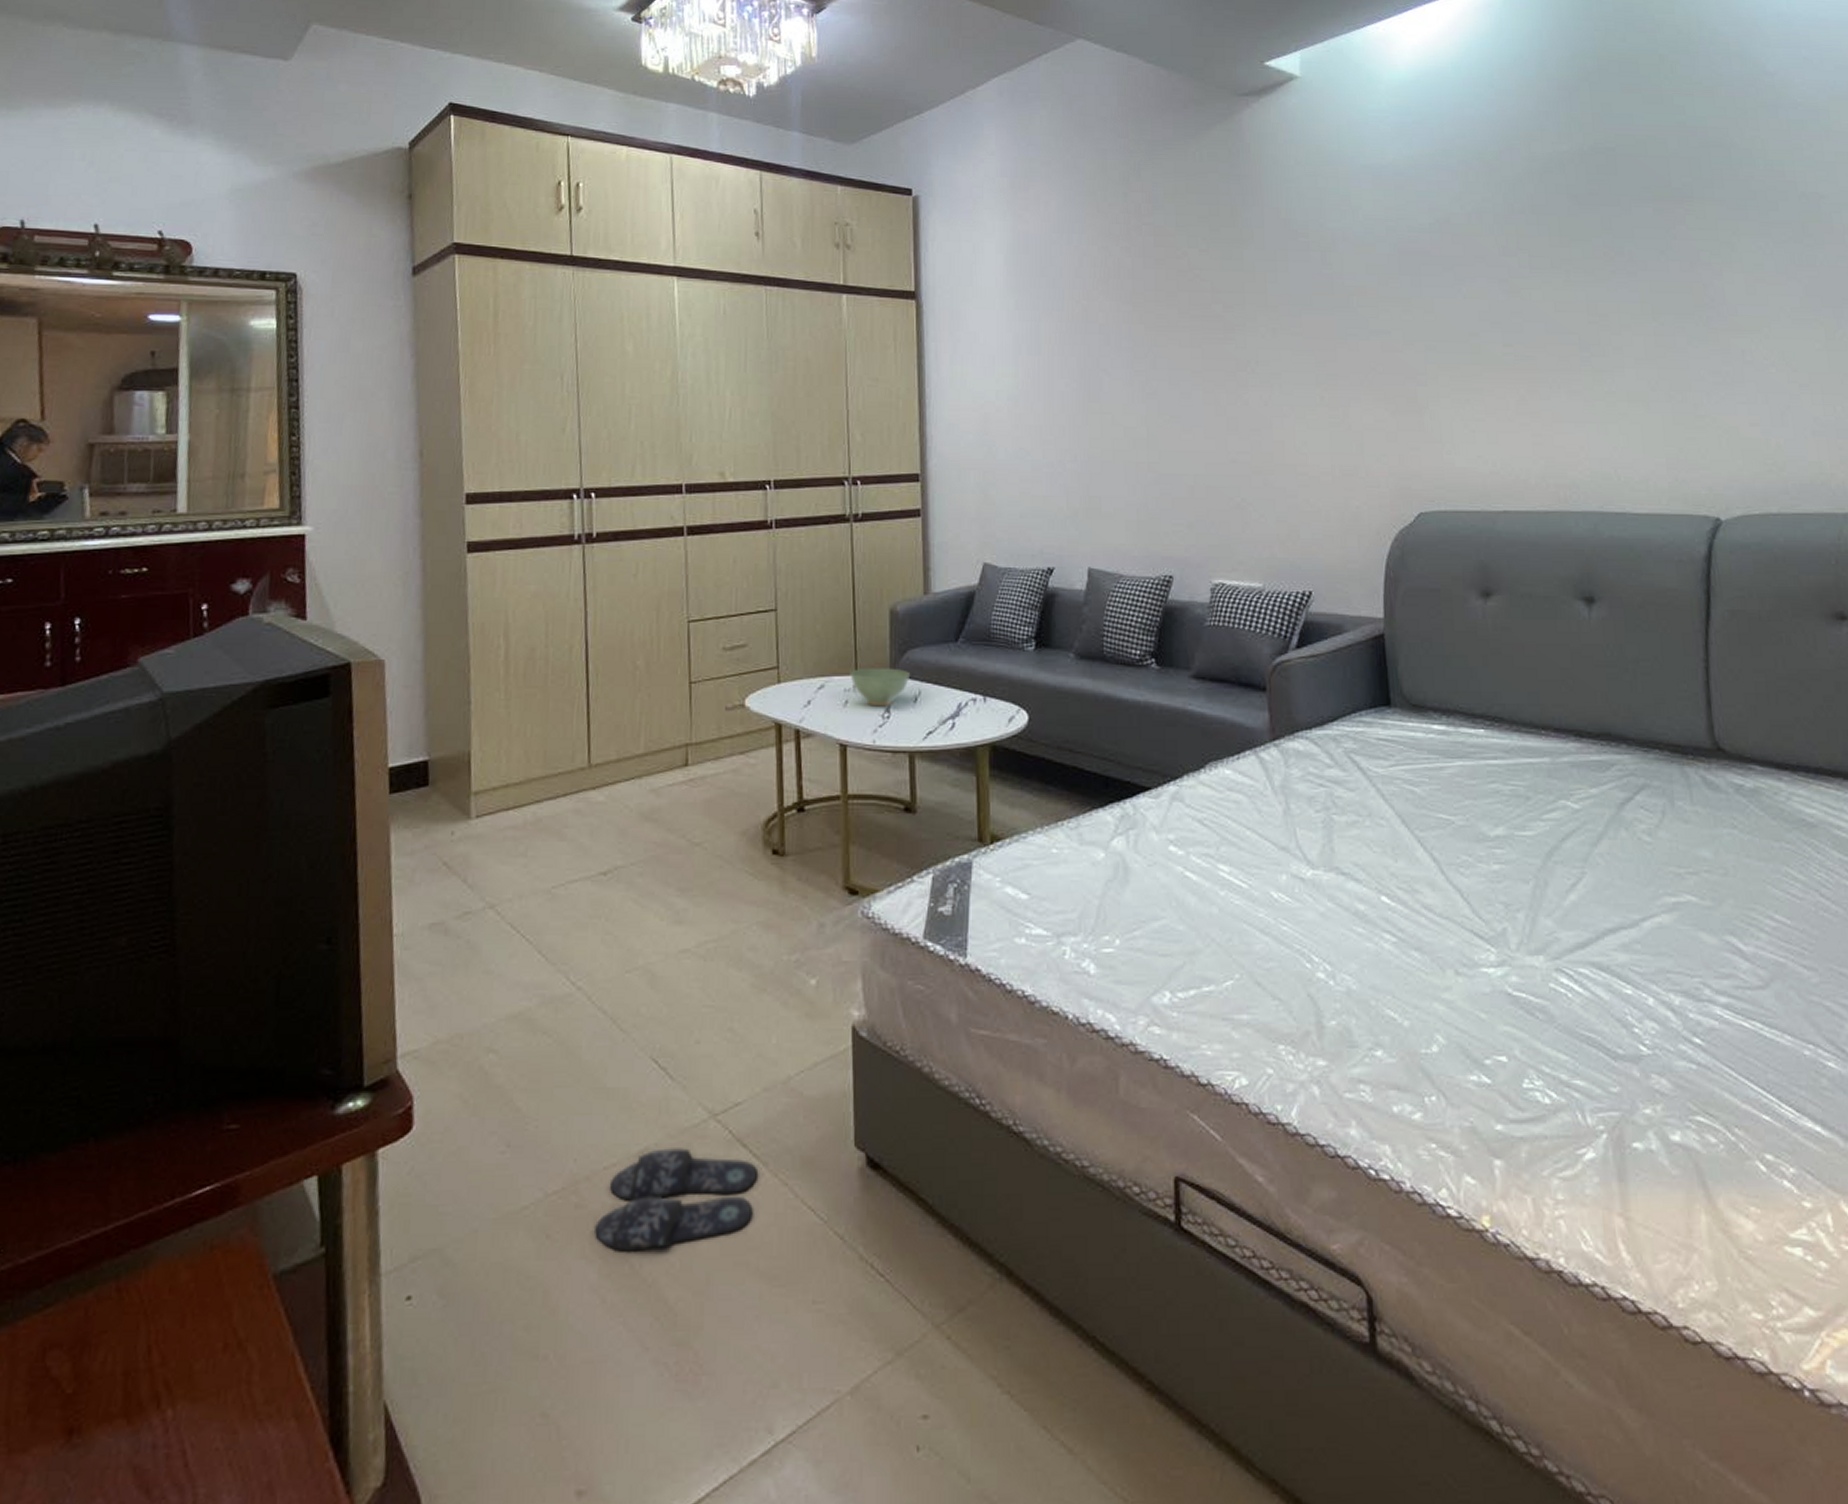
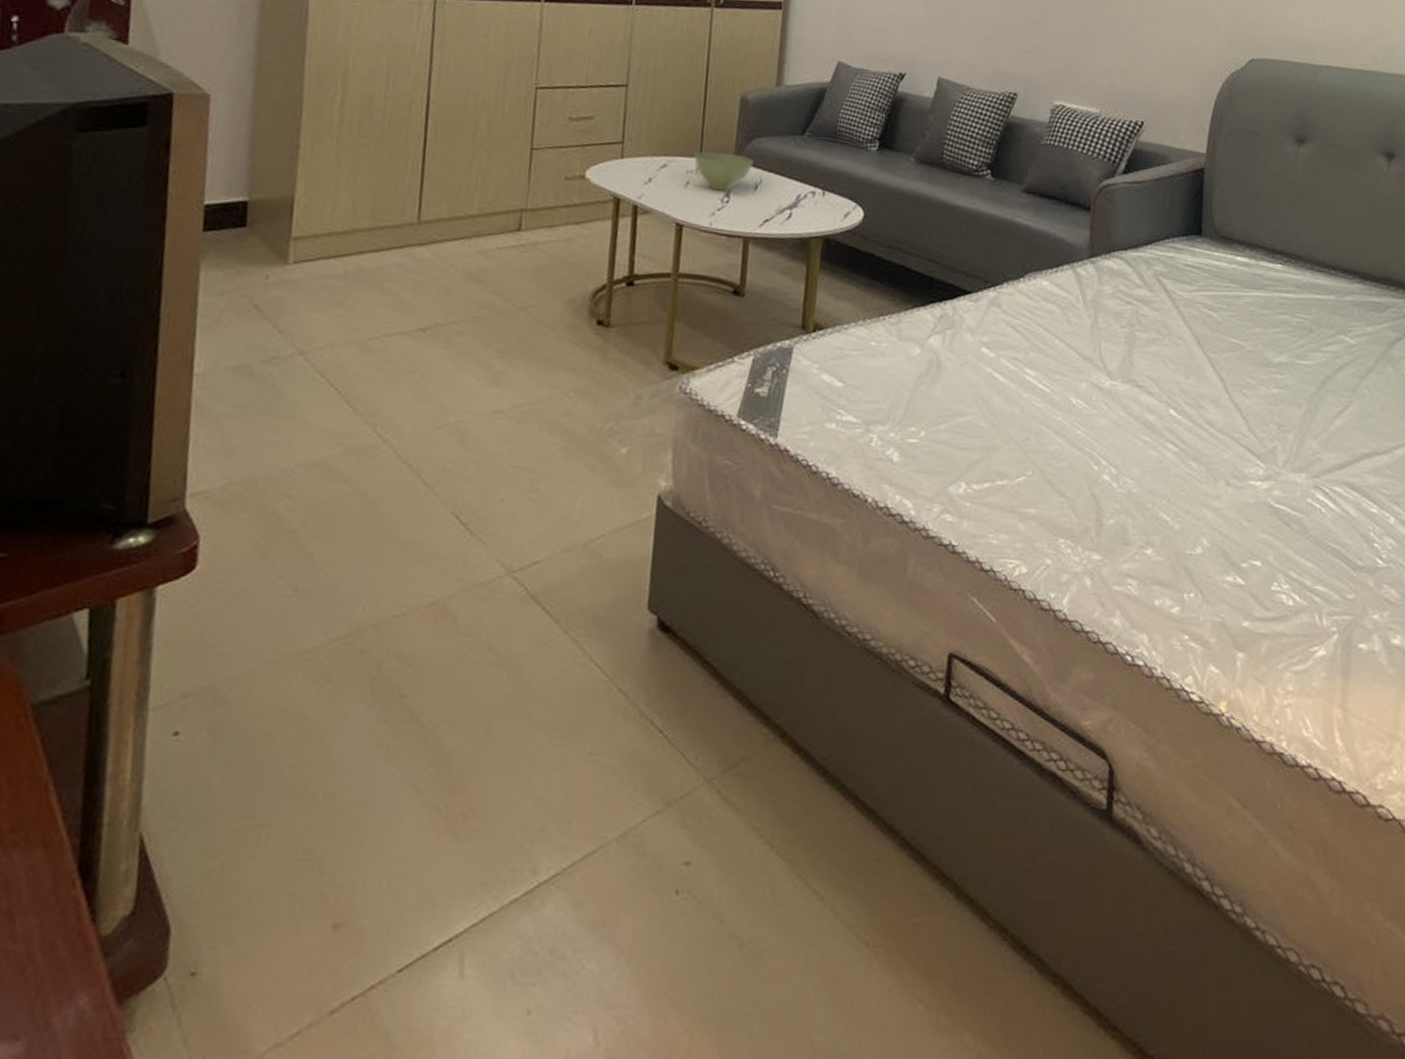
slippers: present [593,1148,757,1253] -> none [376,601,549,700]

